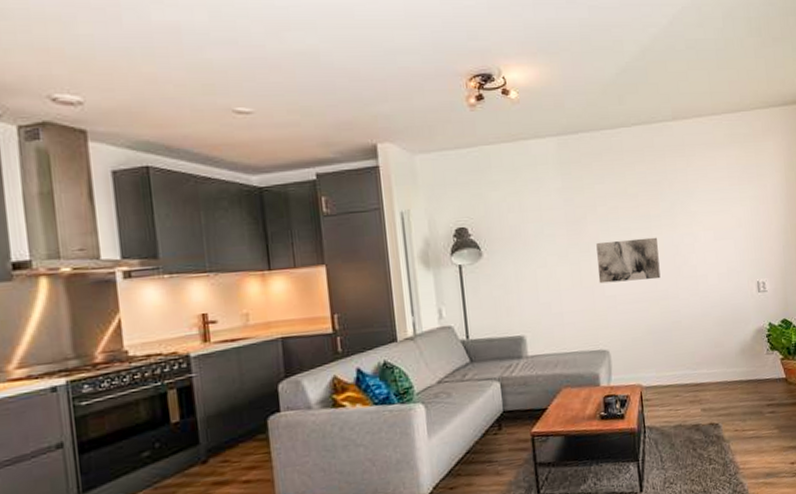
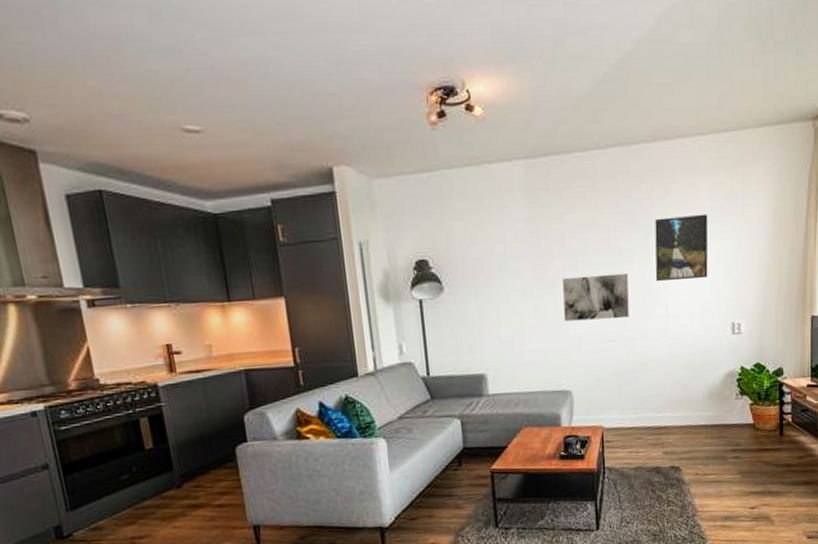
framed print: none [679,183,731,244] -> present [655,214,708,281]

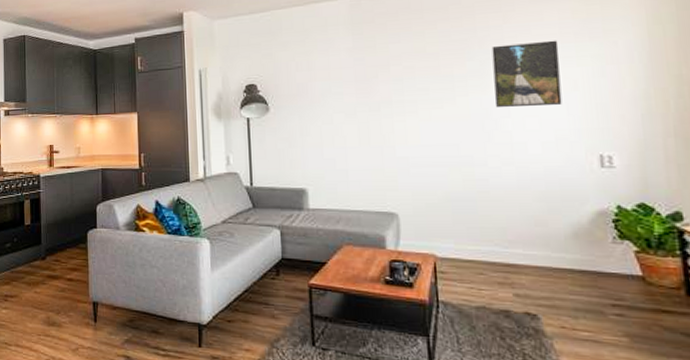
wall art: present [563,273,629,322] -> none [388,98,464,144]

